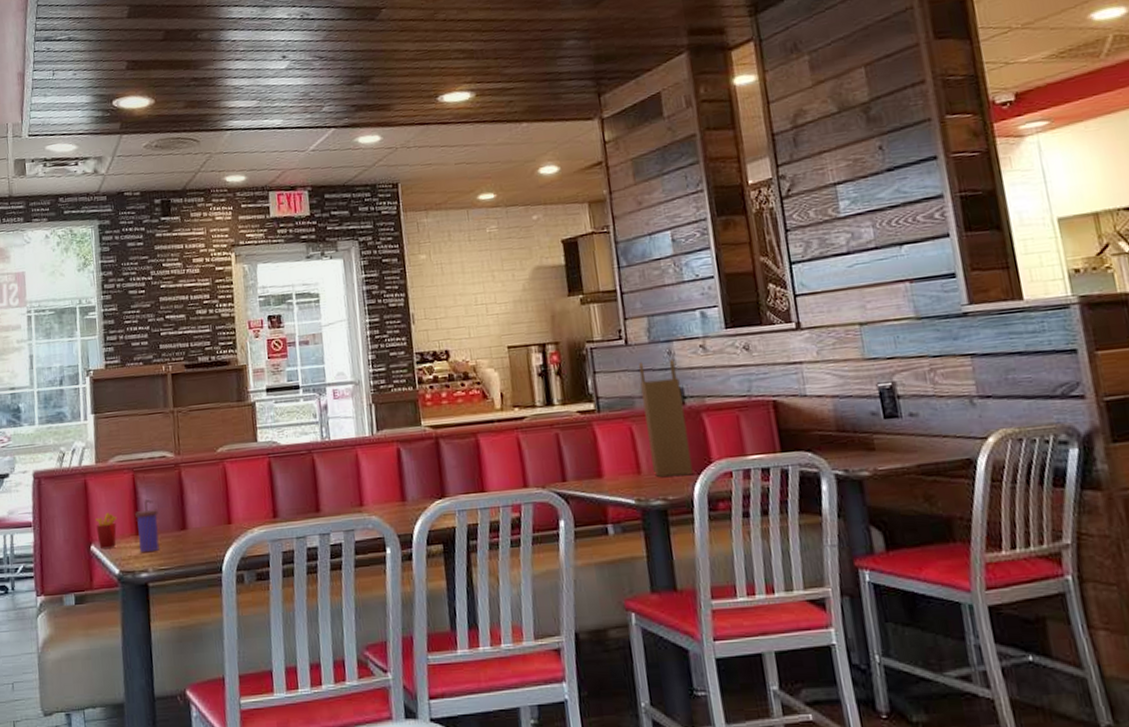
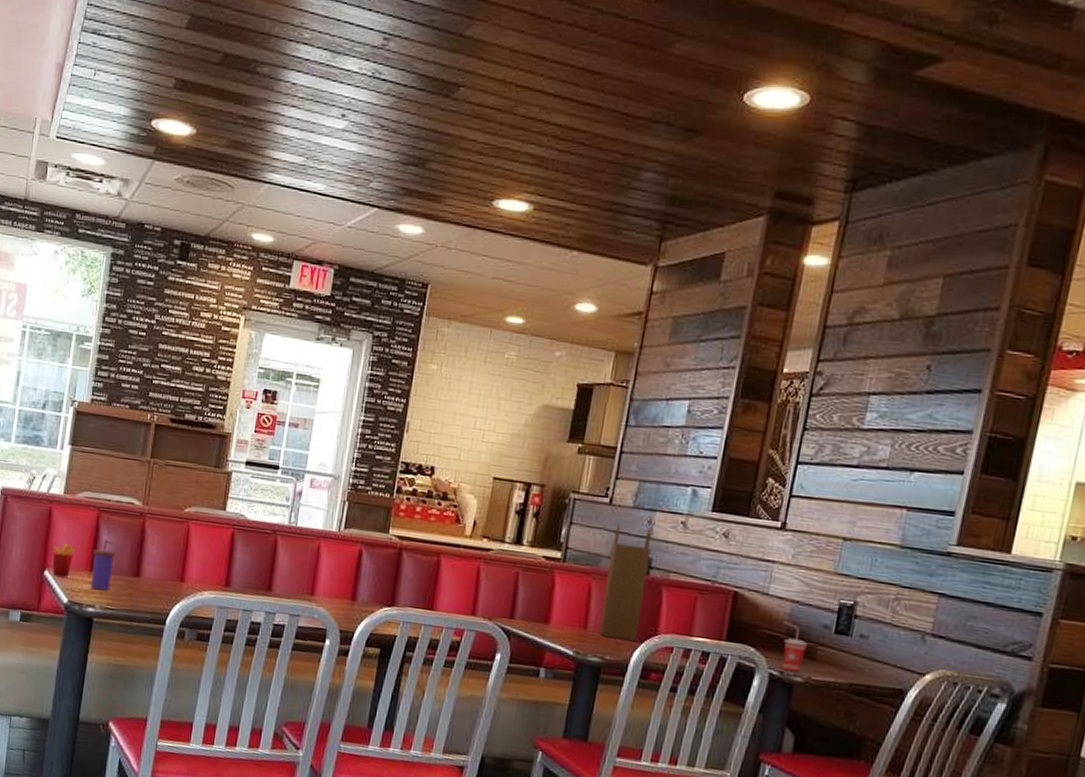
beverage cup: none [831,418,864,468] -> present [782,621,809,672]

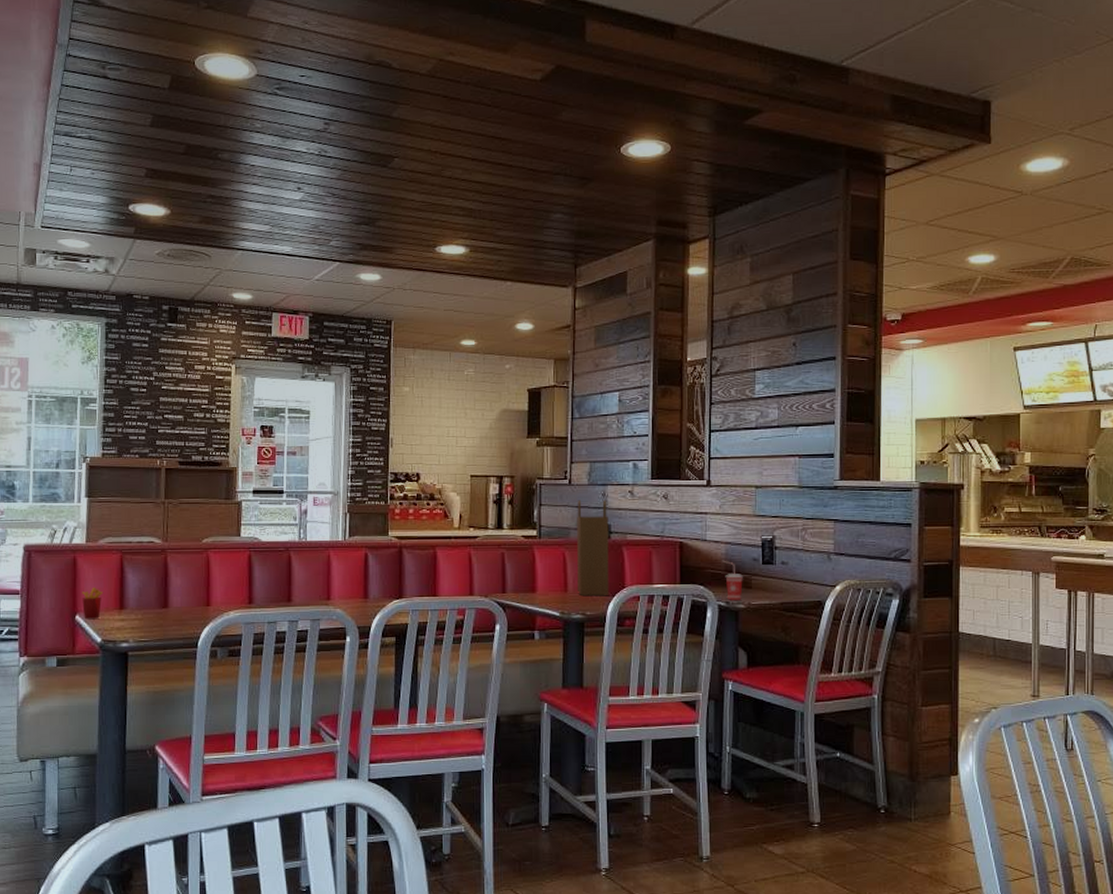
beverage cup: present [90,540,116,590] -> none [121,579,143,626]

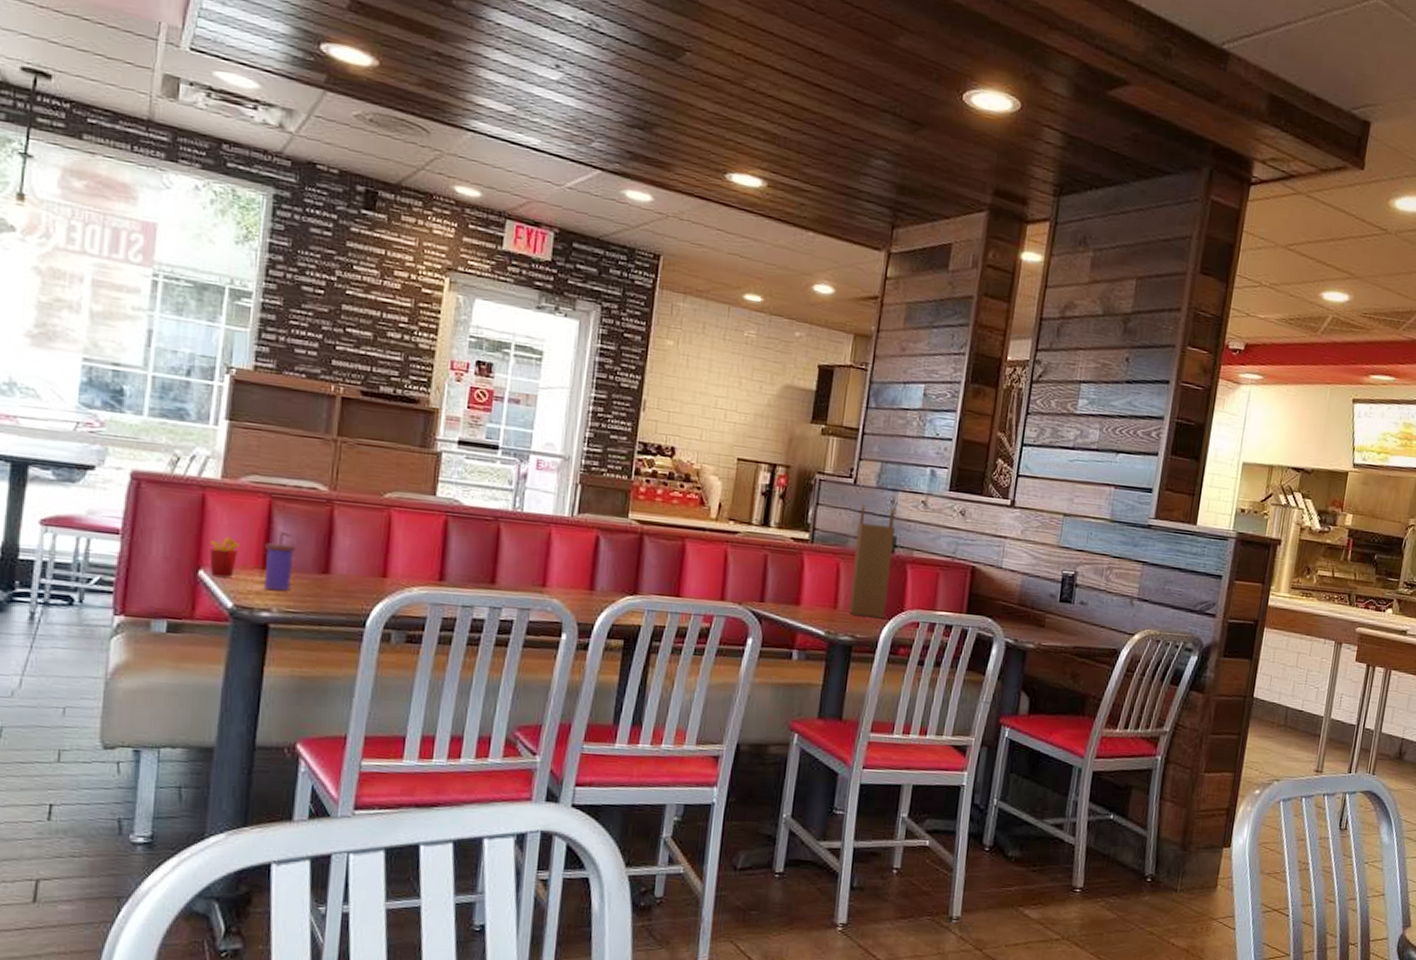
beverage cup: none [121,579,143,626] -> present [263,532,296,591]
beverage cup: present [722,560,744,600] -> none [1016,592,1038,639]

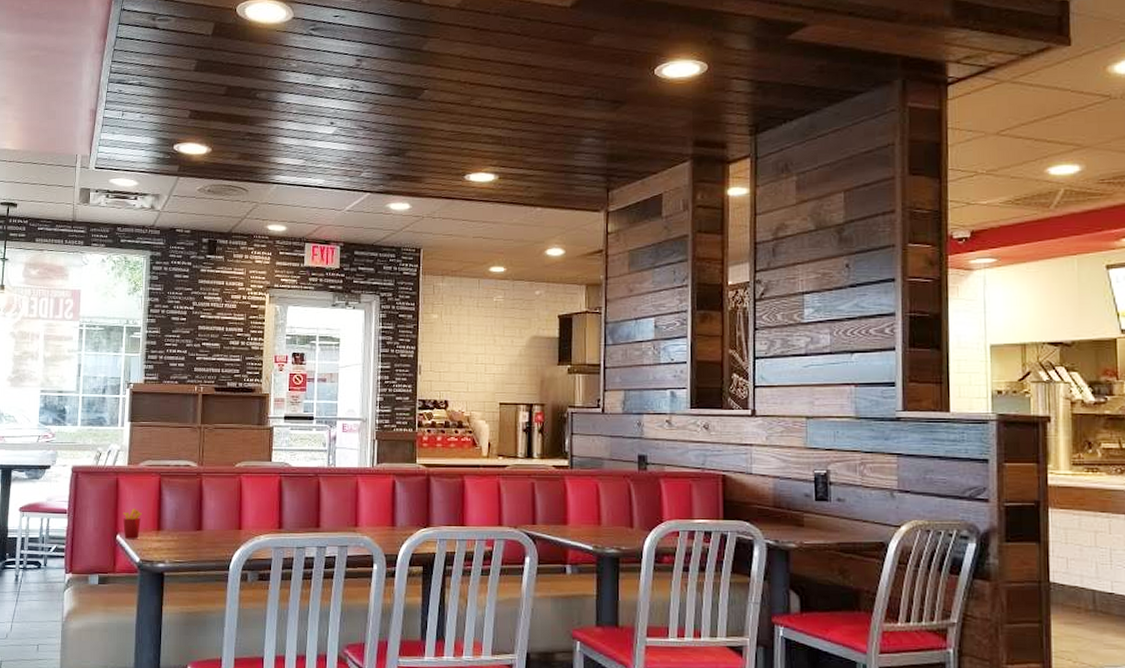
beverage cup: present [263,532,296,591] -> none [158,501,179,547]
shopping bag: present [848,504,896,619] -> none [611,429,646,531]

